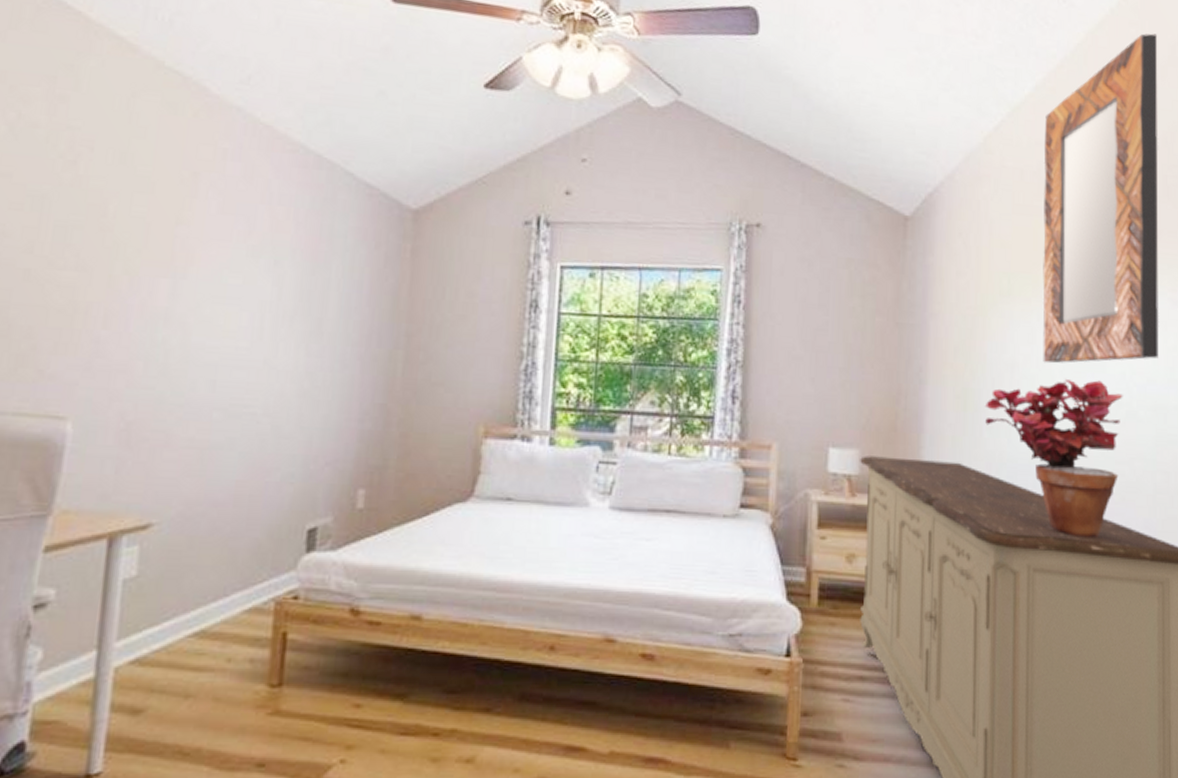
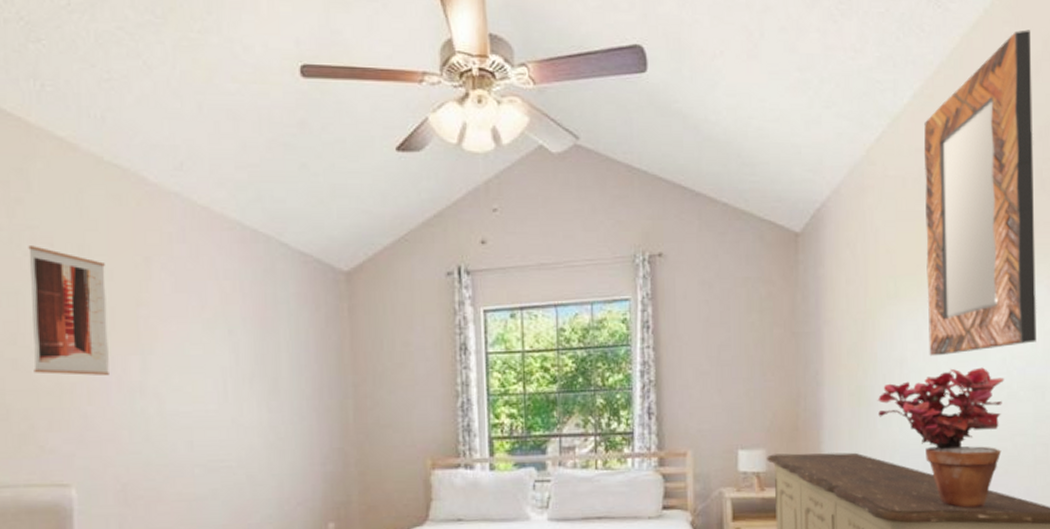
wall art: none [47,147,148,297] -> present [28,246,109,375]

